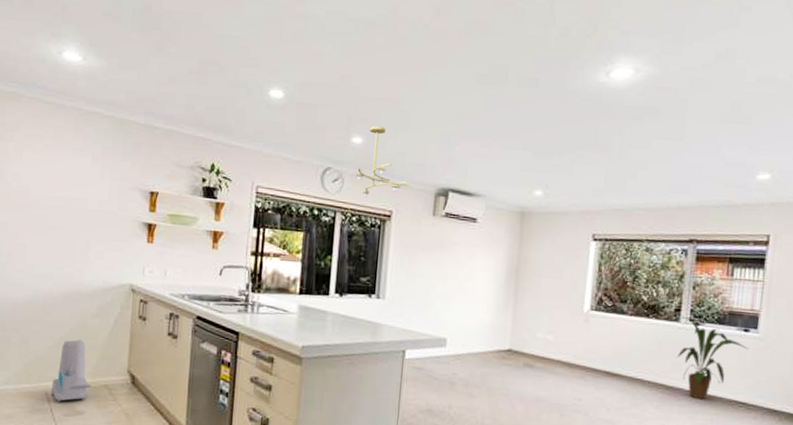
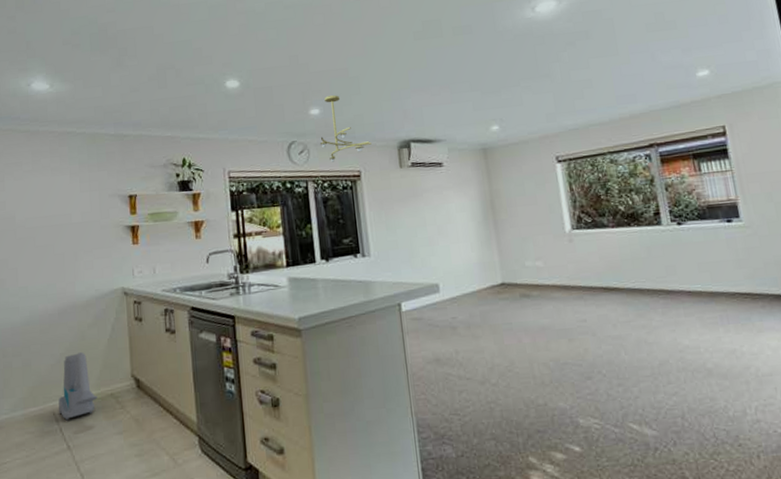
house plant: present [676,316,749,400] -> none [662,218,737,298]

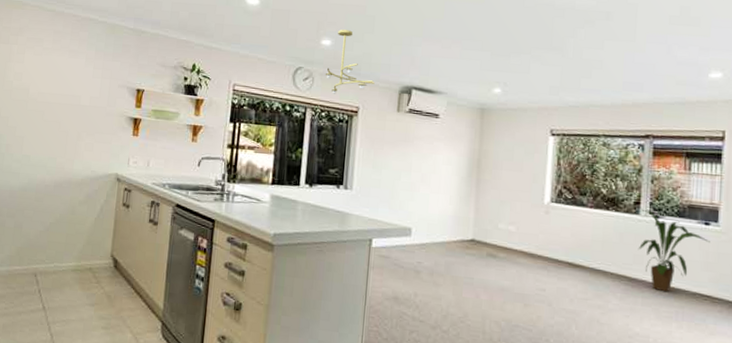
vacuum cleaner: present [58,352,97,421] -> none [40,225,77,284]
house plant: none [662,218,737,298] -> present [638,209,710,292]

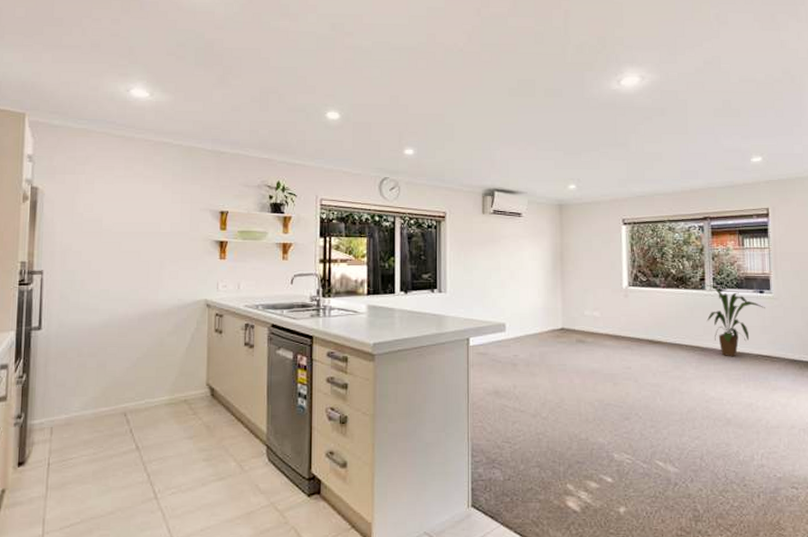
ceiling light fixture: present [326,29,375,94] -> none [411,139,459,201]

